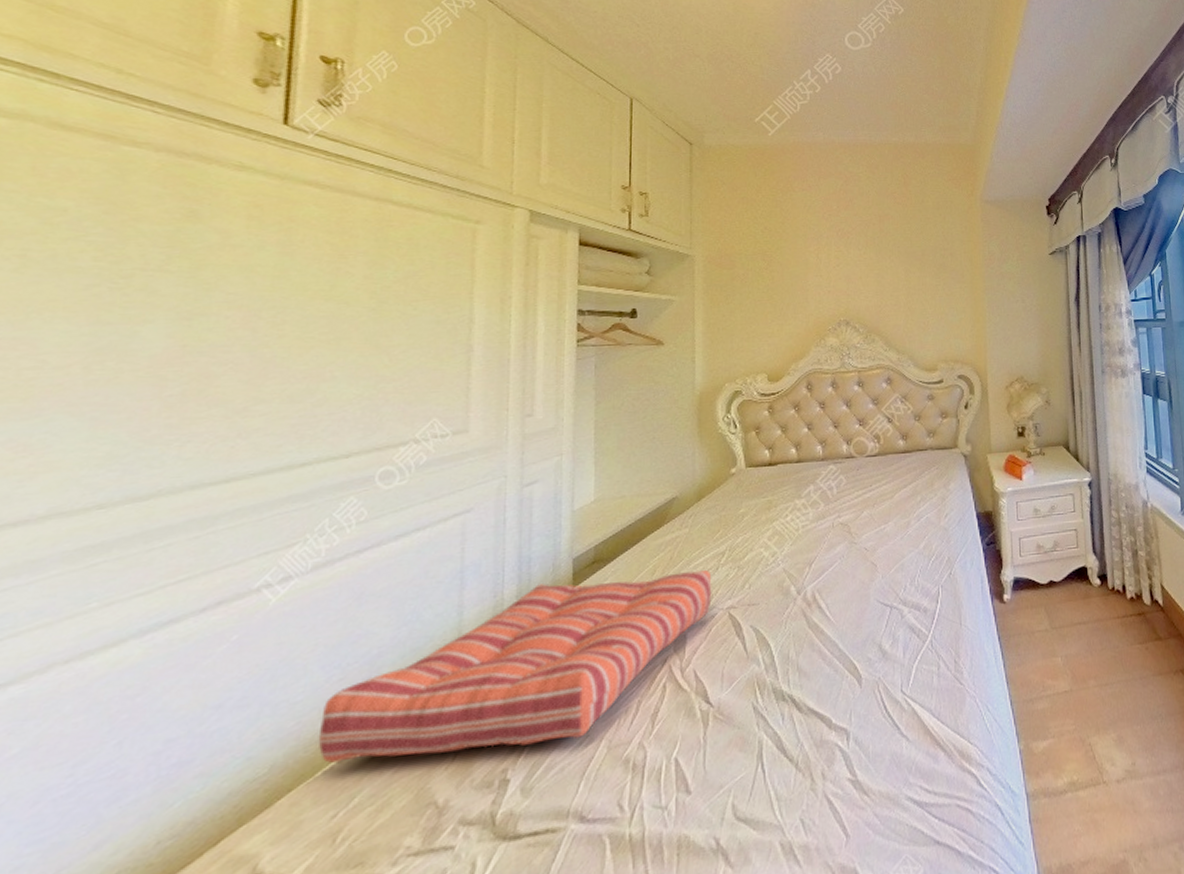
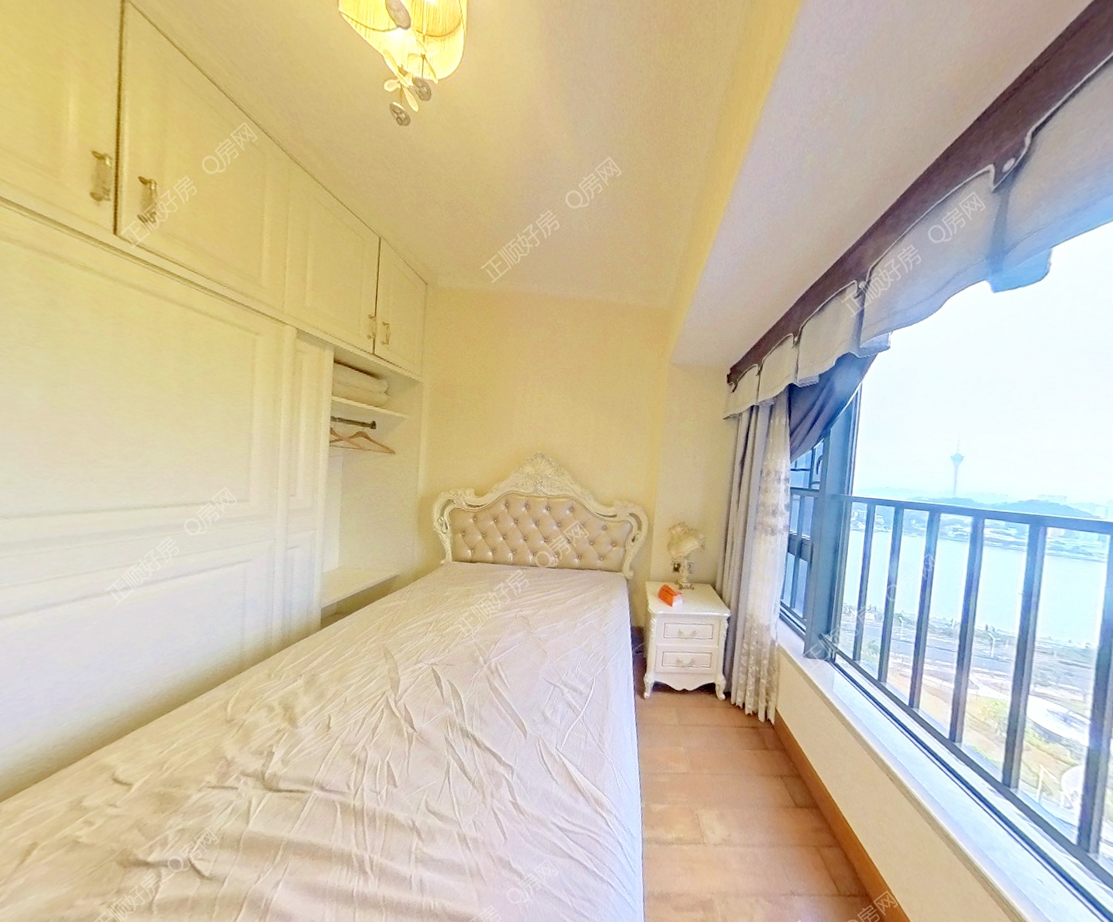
seat cushion: present [318,570,712,763] -> none [150,622,421,734]

